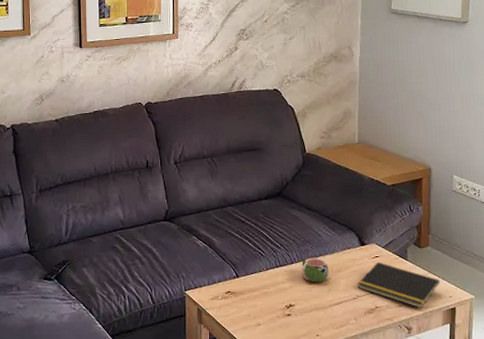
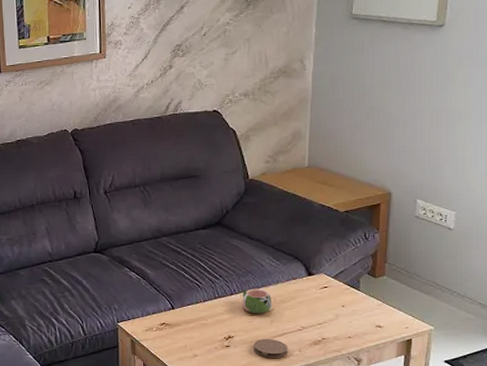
coaster: none [313,307,344,326] -> present [253,338,288,358]
notepad: present [357,262,440,309] -> none [303,292,395,340]

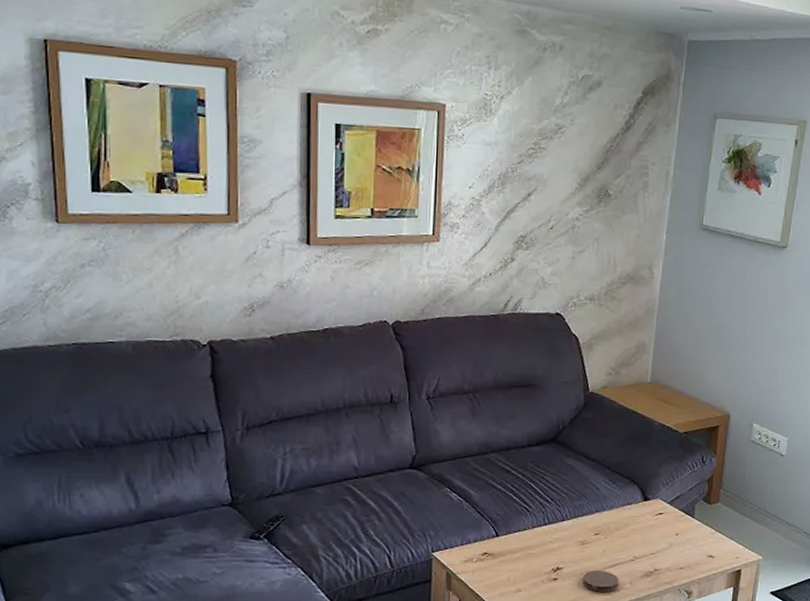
mug: present [242,288,272,314] -> none [573,514,605,543]

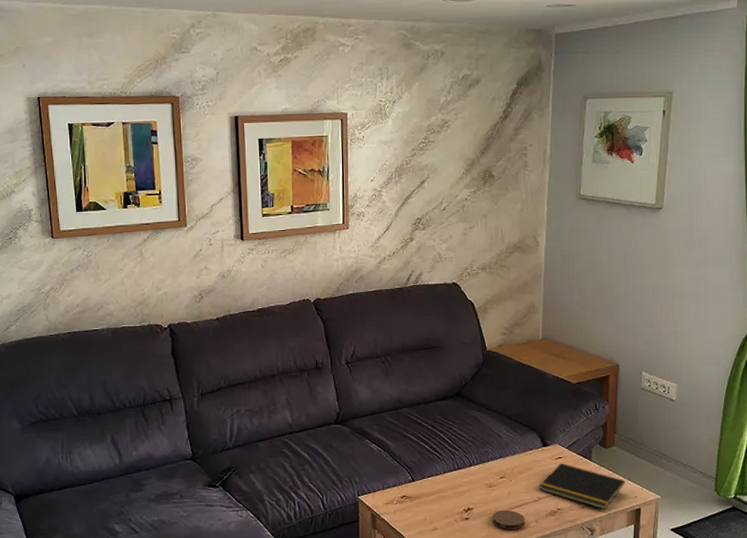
notepad: none [636,519,727,571] -> present [539,463,625,510]

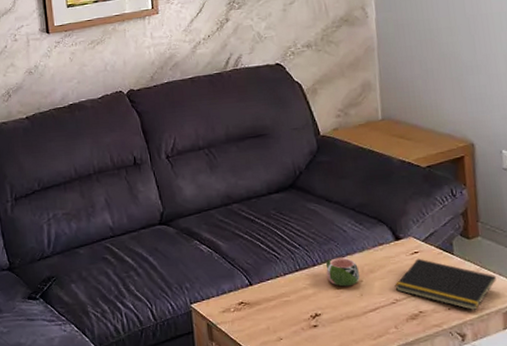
mug: none [481,460,509,485] -> present [325,257,360,287]
coaster: present [492,510,525,530] -> none [343,314,383,338]

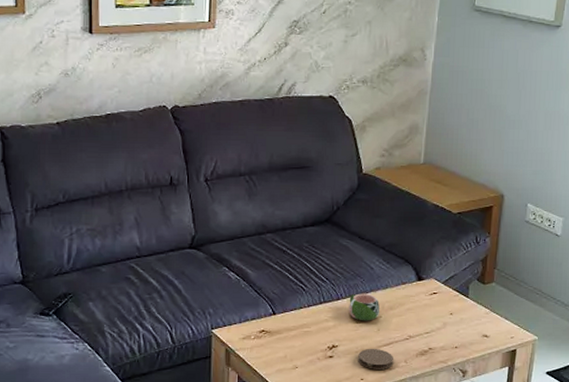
coaster: none [343,314,383,338] -> present [358,348,393,369]
notepad: present [395,258,496,311] -> none [410,299,502,350]

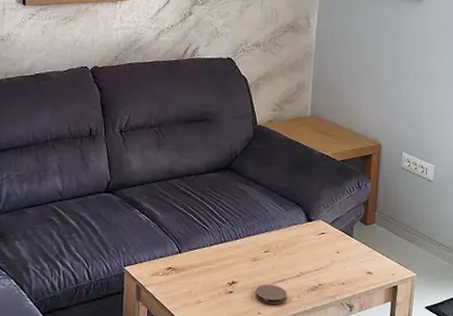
mug: present [348,293,380,321] -> none [246,233,274,259]

